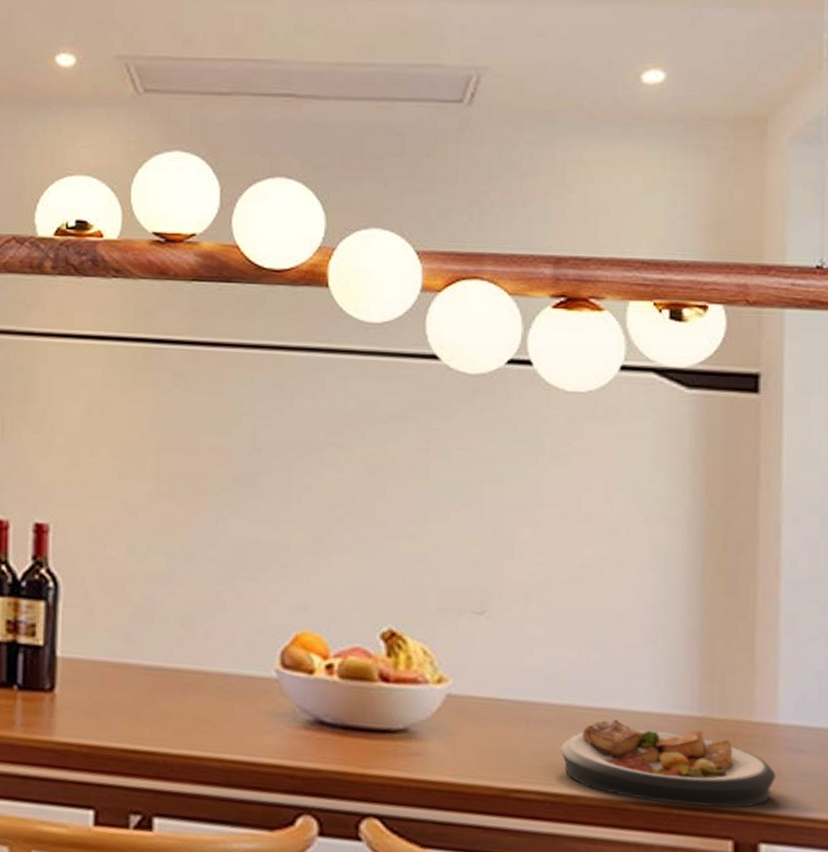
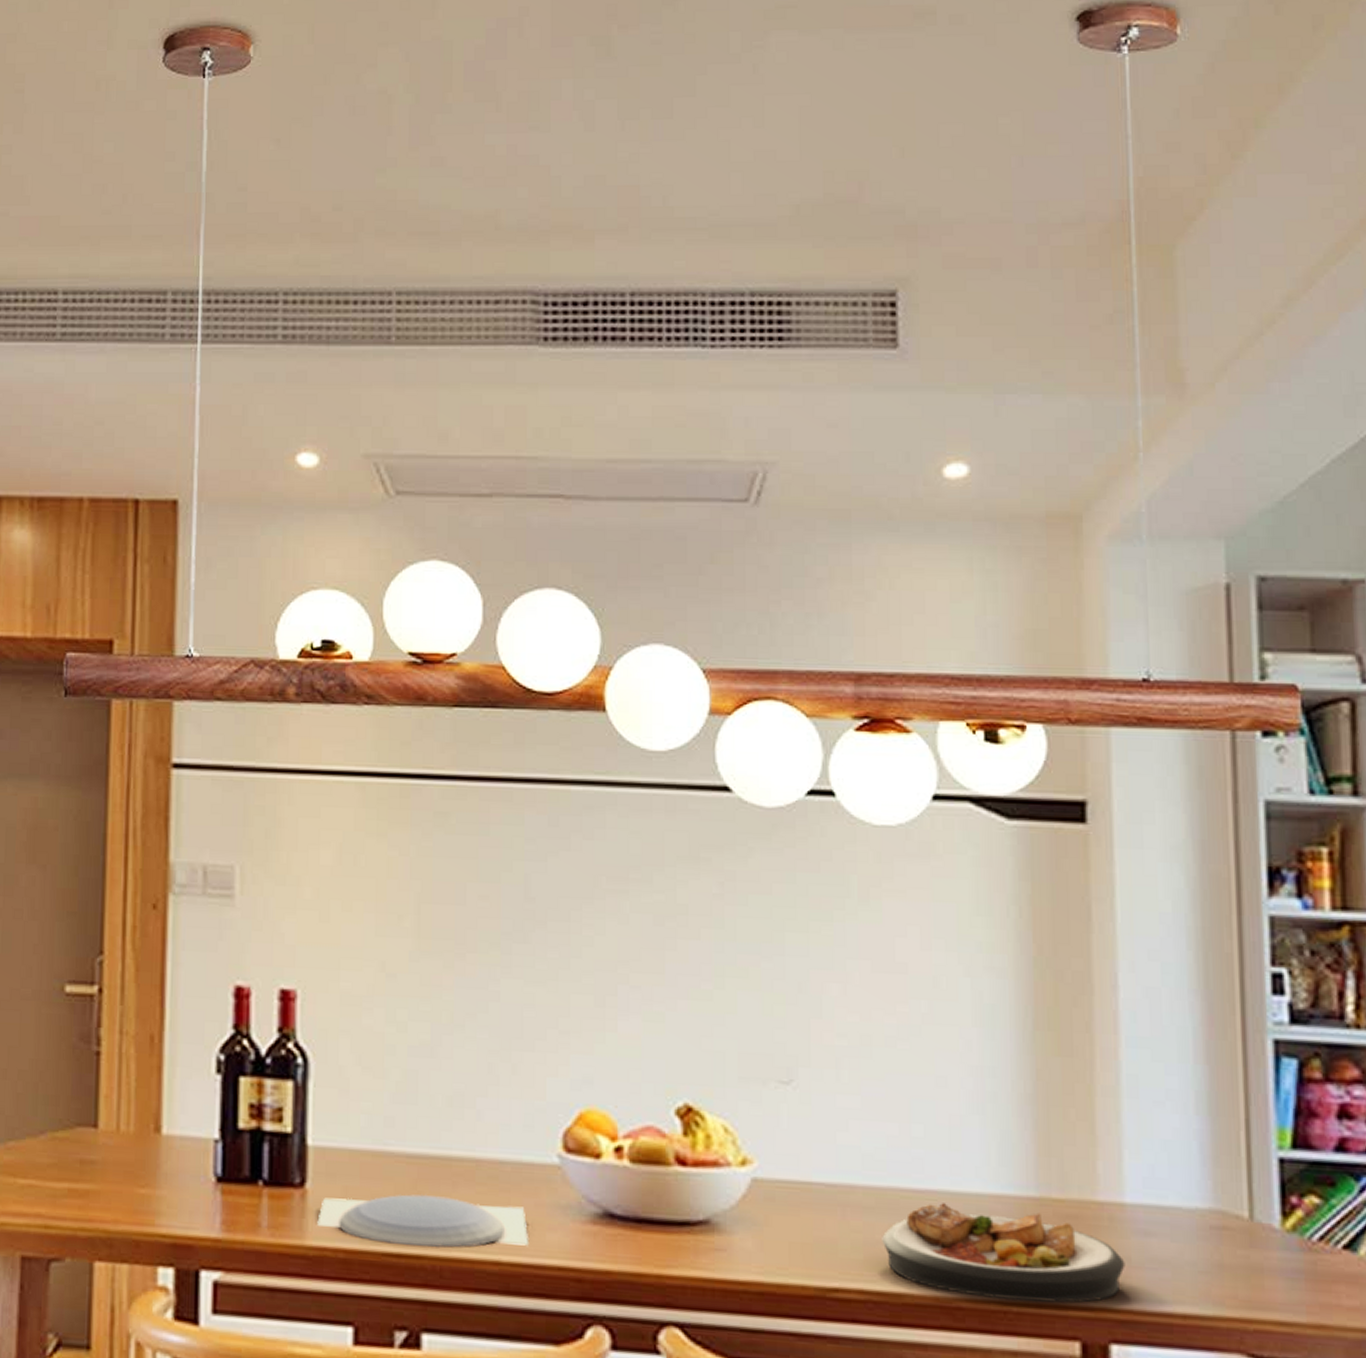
plate: none [64,700,248,746] -> present [317,1194,528,1248]

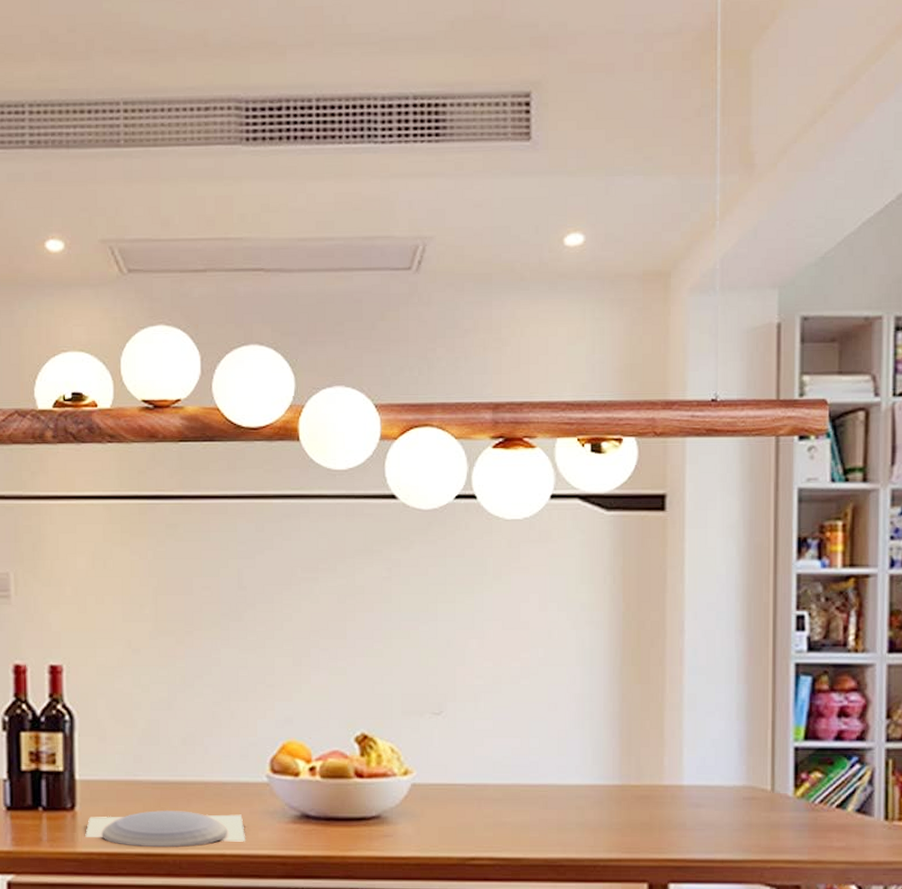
plate: present [882,1202,1125,1303] -> none [507,792,682,857]

